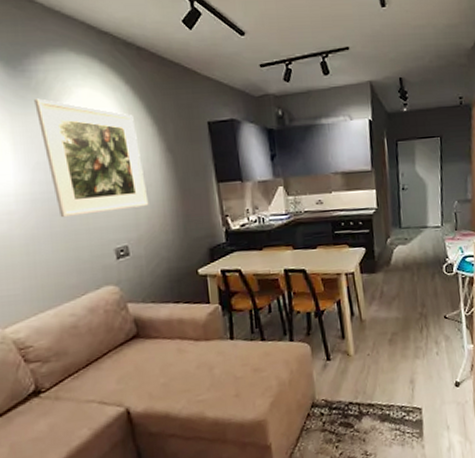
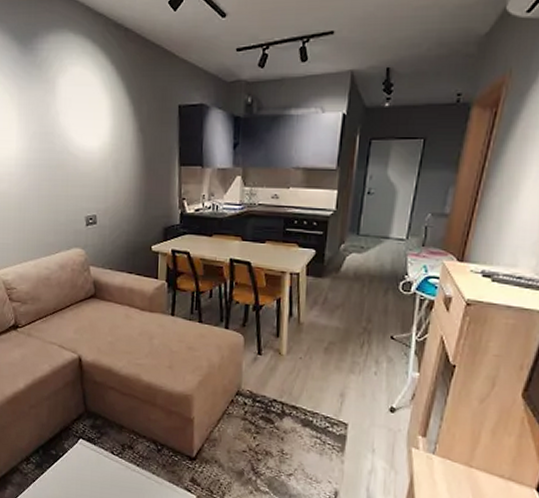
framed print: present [34,98,149,218] -> none [37,75,118,184]

